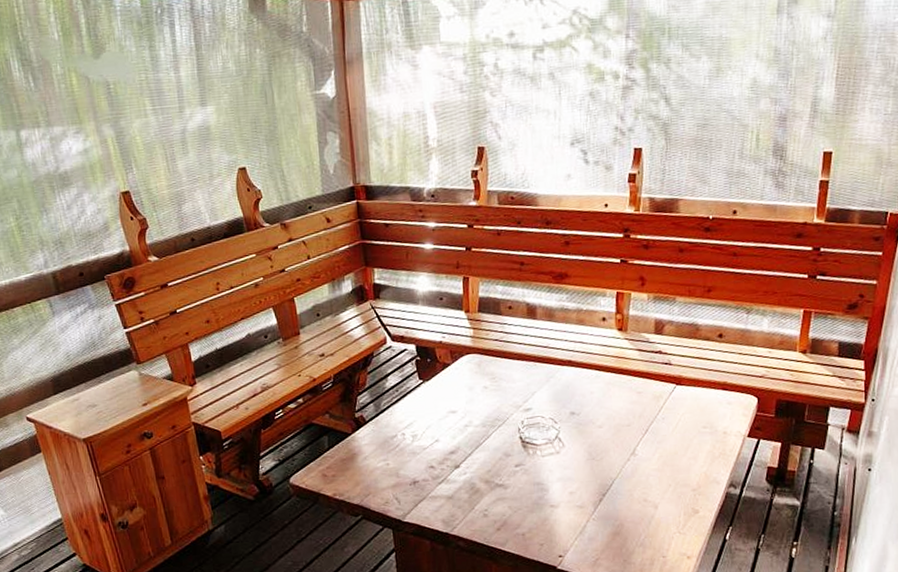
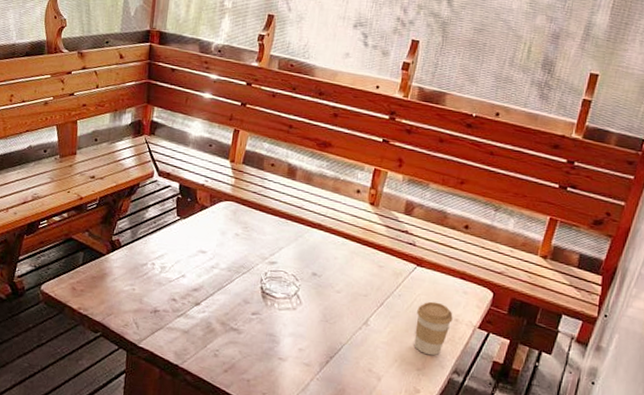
coffee cup: none [683,418,721,474] -> present [414,301,453,356]

